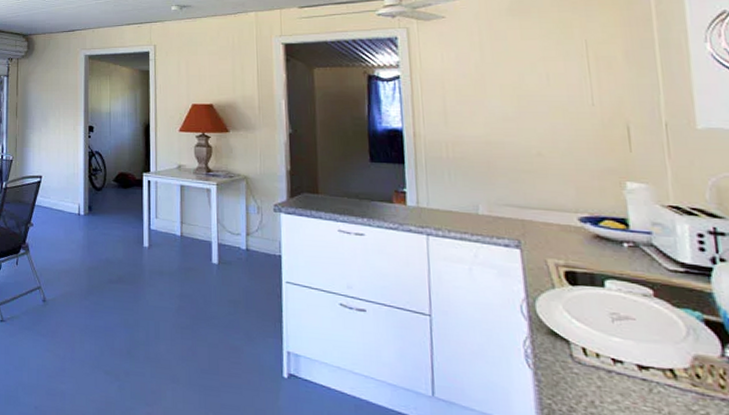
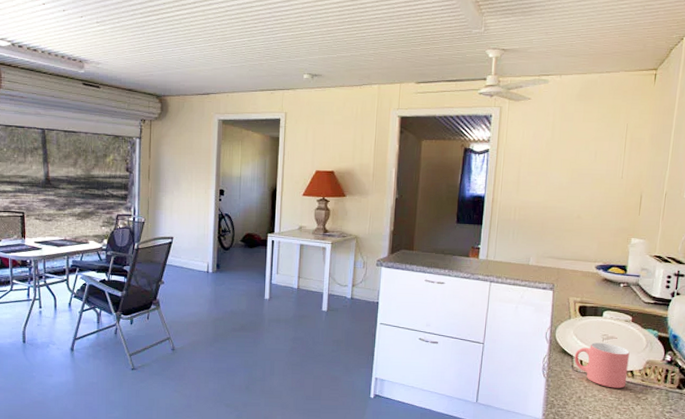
mug: none [571,323,667,395] -> present [574,342,630,389]

